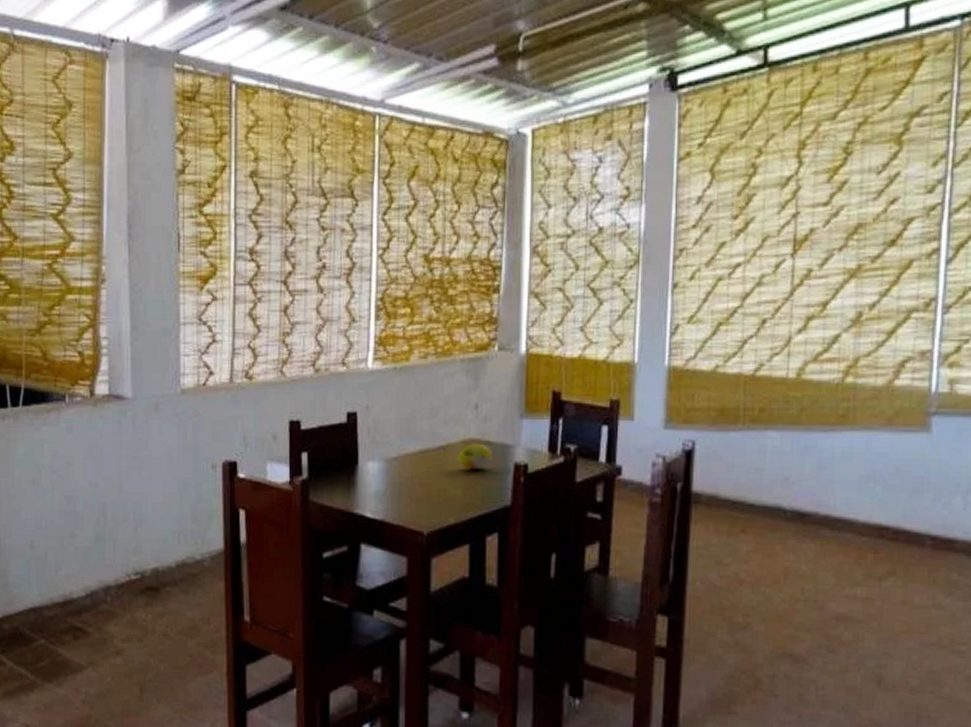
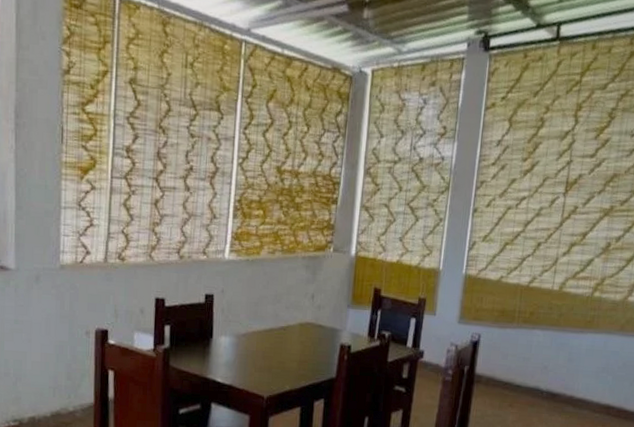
fruit: present [458,444,493,470] -> none [295,327,324,348]

